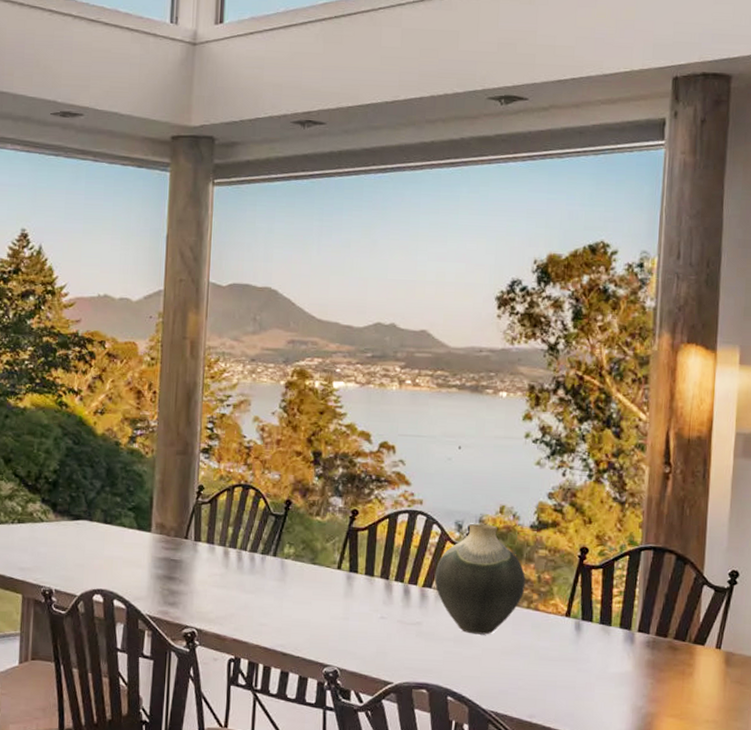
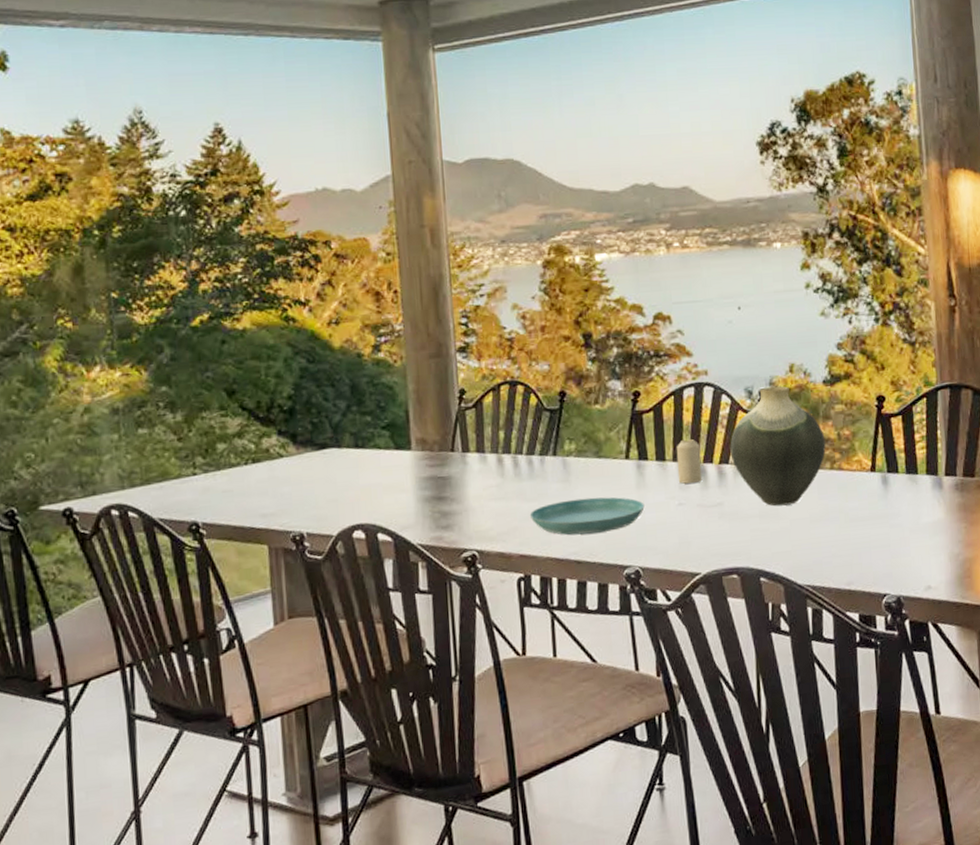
saucer: none [246,597,350,631] -> present [529,497,645,535]
candle: none [383,559,407,601] -> present [676,438,703,484]

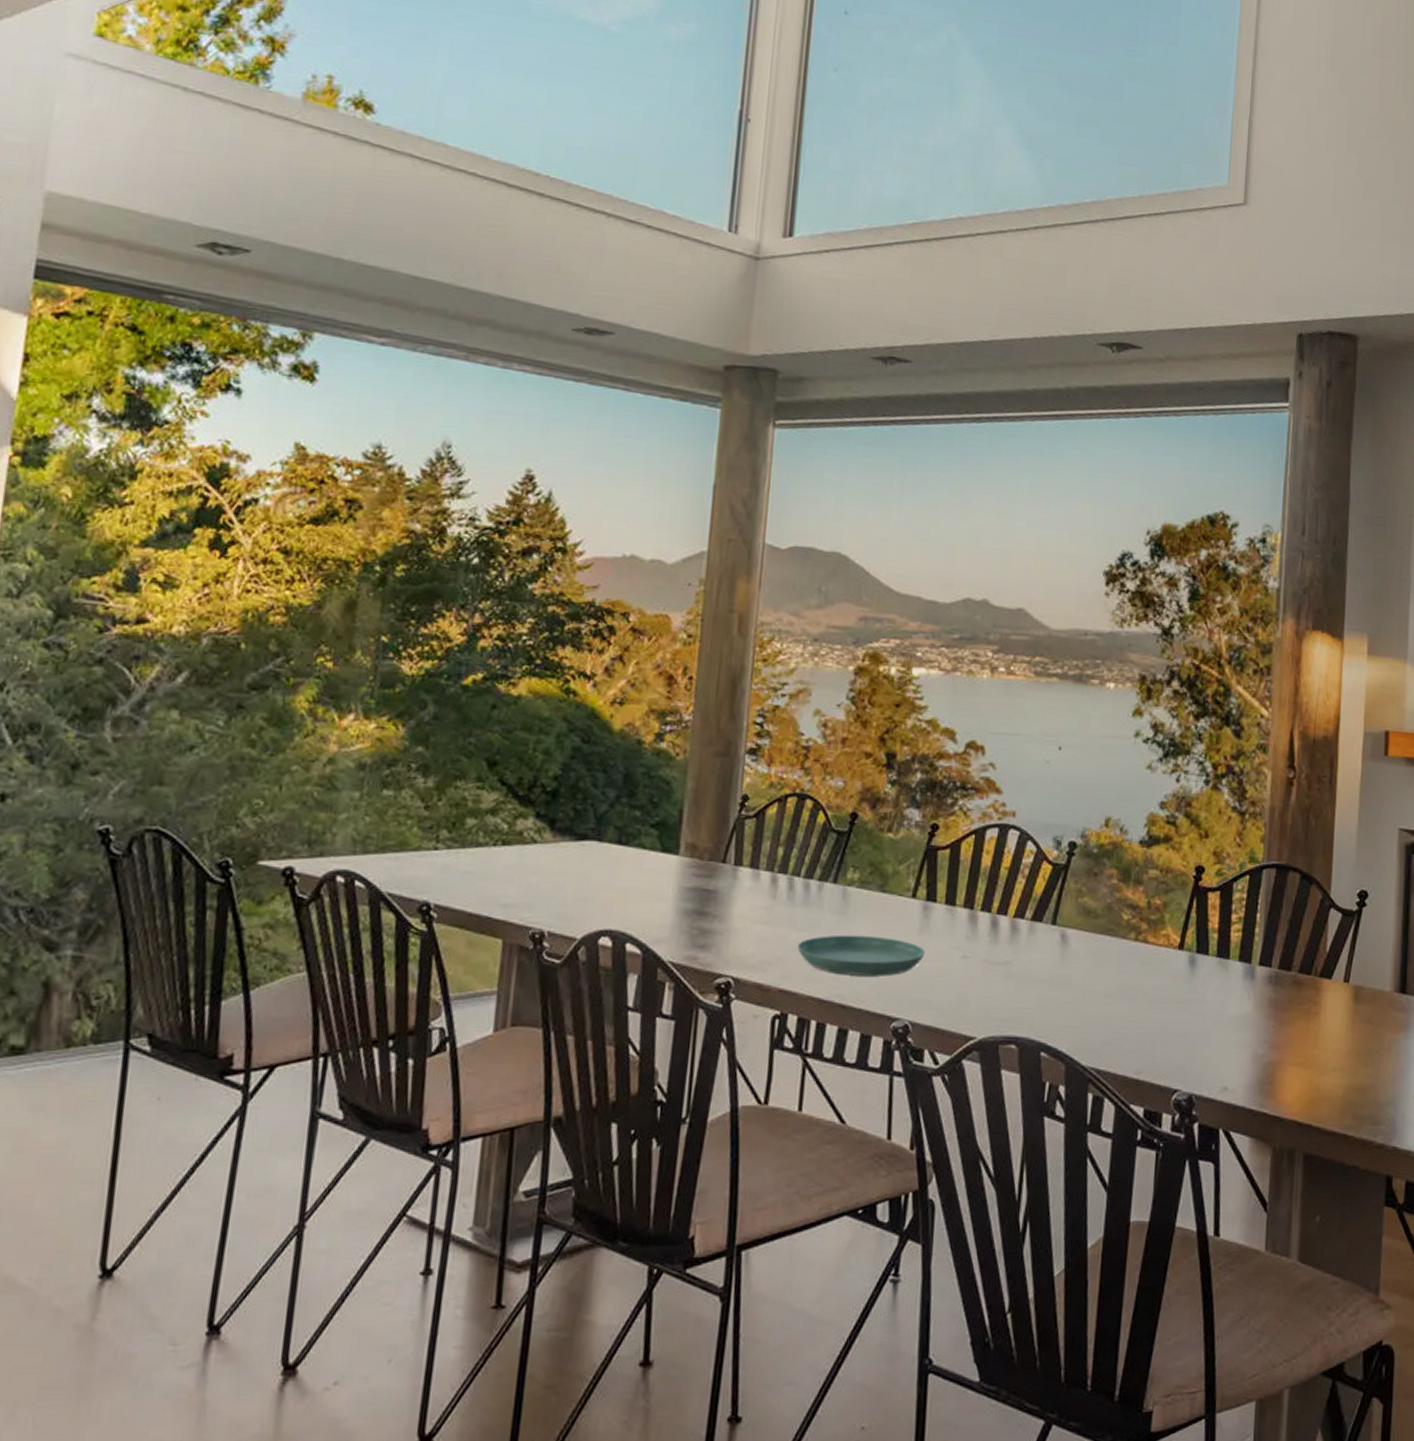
candle: present [676,438,703,484] -> none [966,884,996,935]
vase: present [730,386,826,506] -> none [1027,839,1134,974]

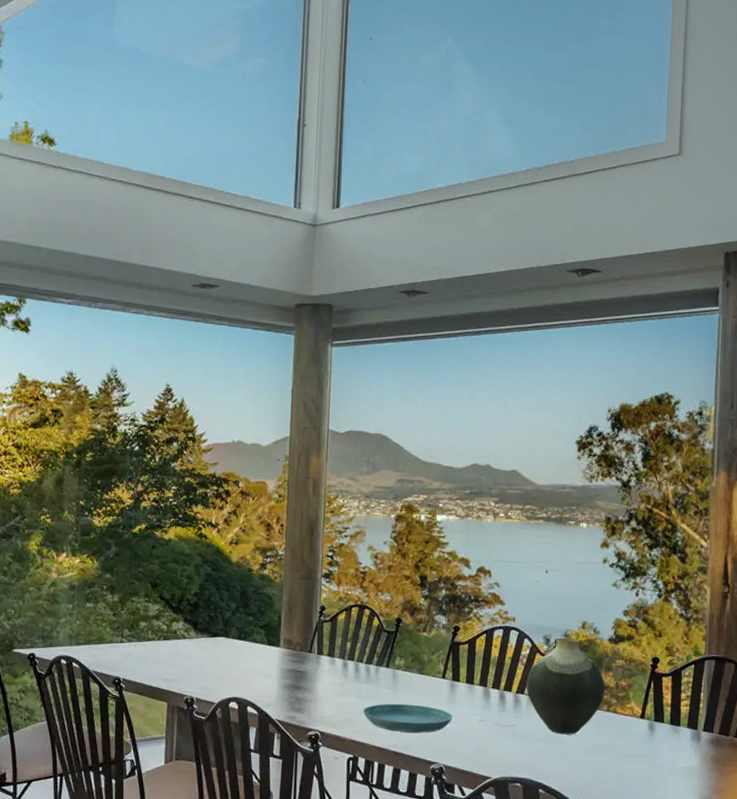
vase: none [1027,839,1134,974] -> present [526,637,605,735]

